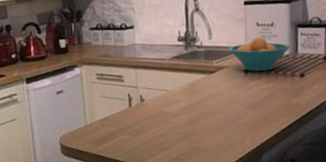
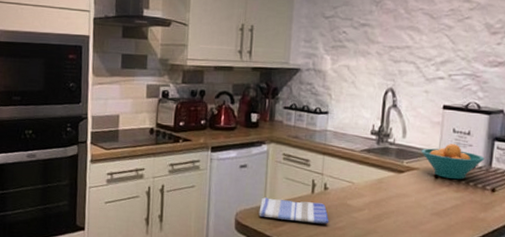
dish towel: none [81,115,150,138] -> present [258,197,329,224]

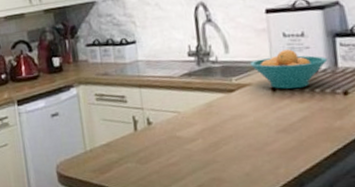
dish towel: present [258,197,329,224] -> none [80,140,161,165]

